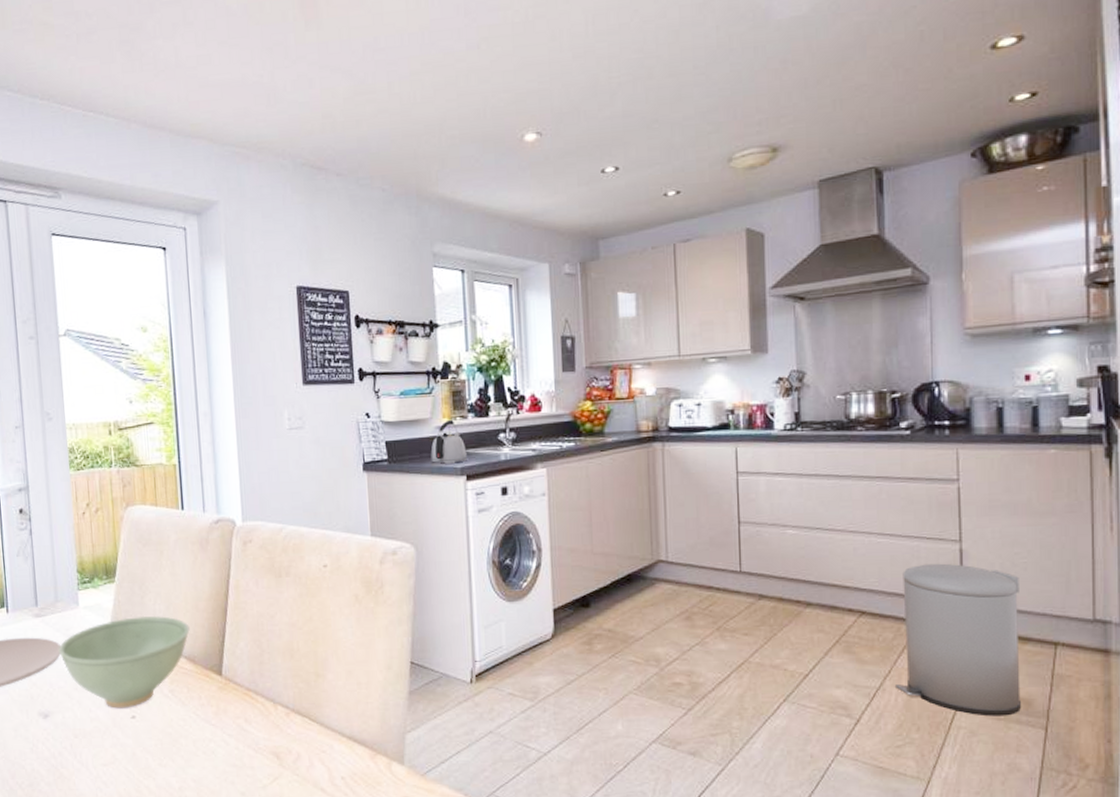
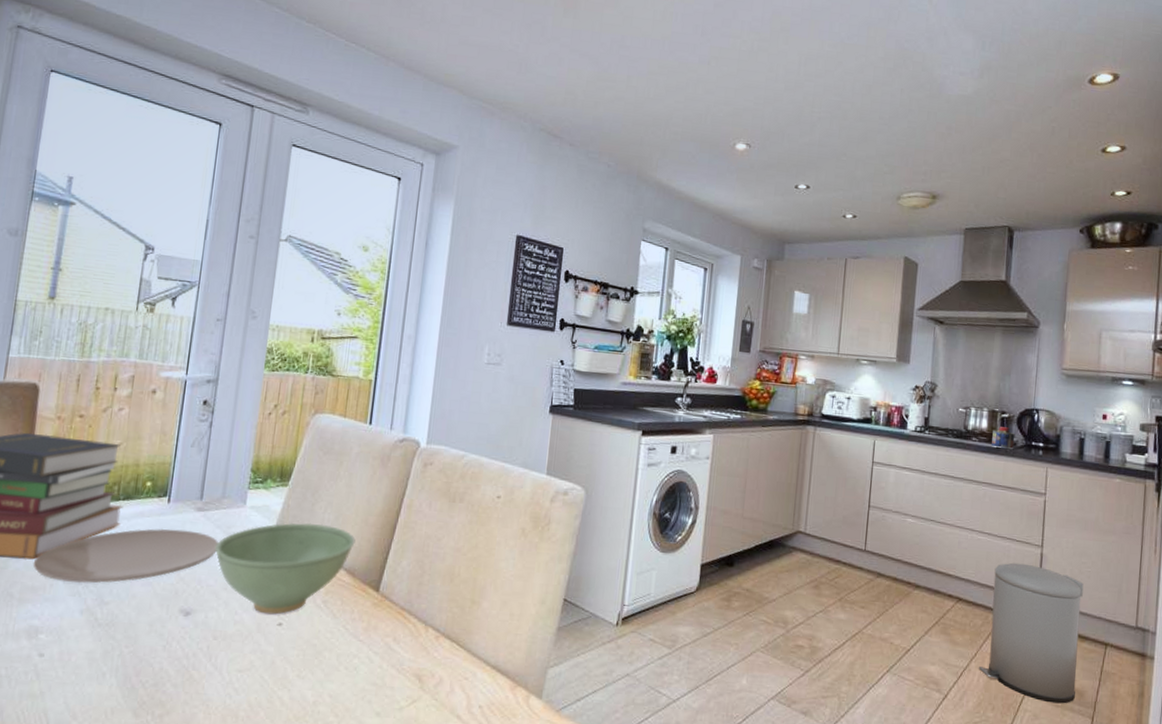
kettle: present [430,419,467,464] -> none [612,378,646,418]
canister: none [881,409,912,435] -> present [990,427,1016,450]

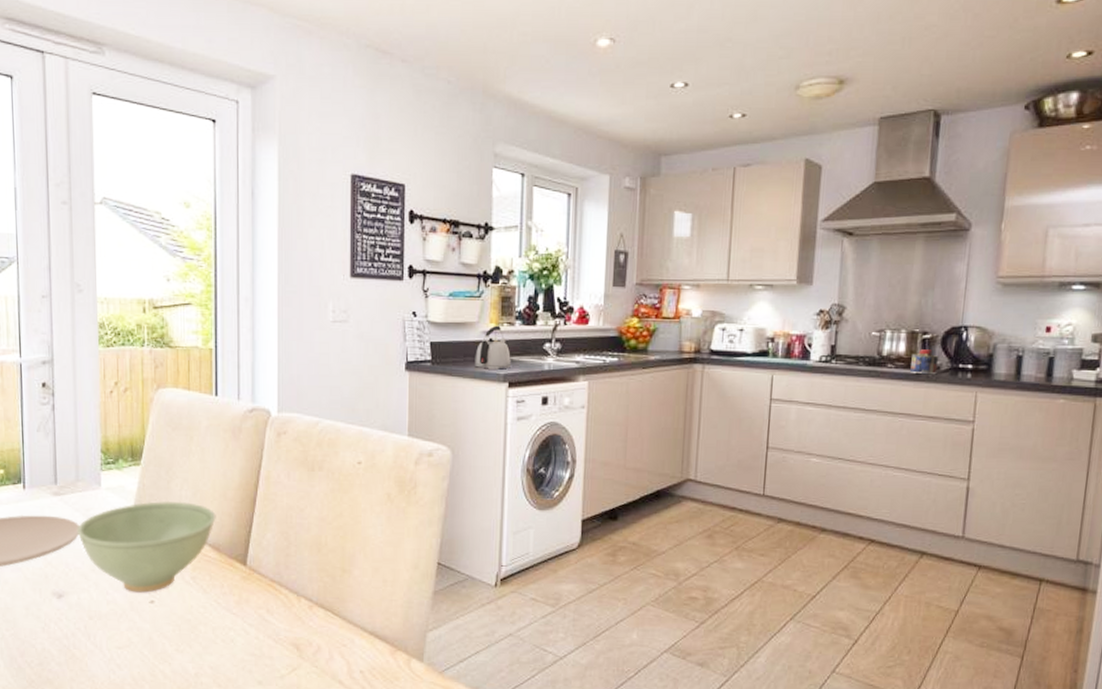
kettle: none [612,378,646,418] -> present [474,325,511,370]
pedal bin: present [978,562,1084,704] -> none [892,499,1017,644]

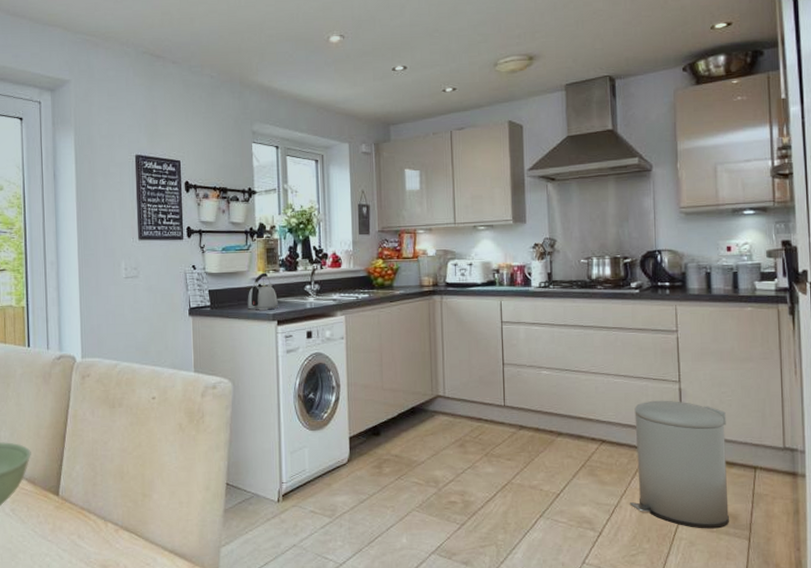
pedal bin: none [892,499,1017,644] -> present [629,400,729,529]
canister: present [909,349,939,375] -> none [616,272,640,293]

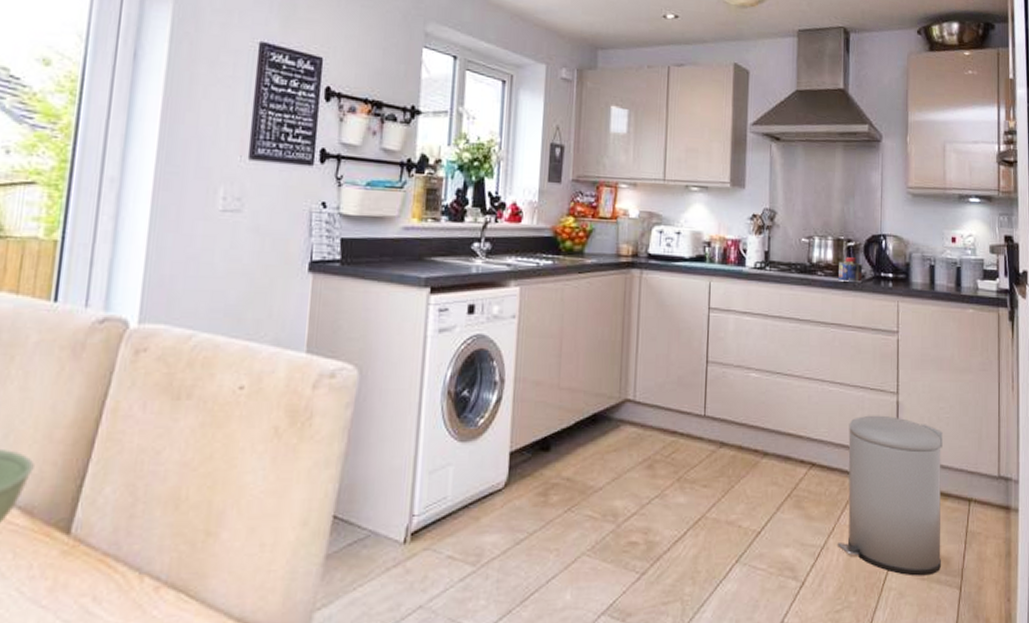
kettle: present [247,272,278,310] -> none [392,220,435,272]
canister: none [616,272,640,293] -> present [837,257,863,284]

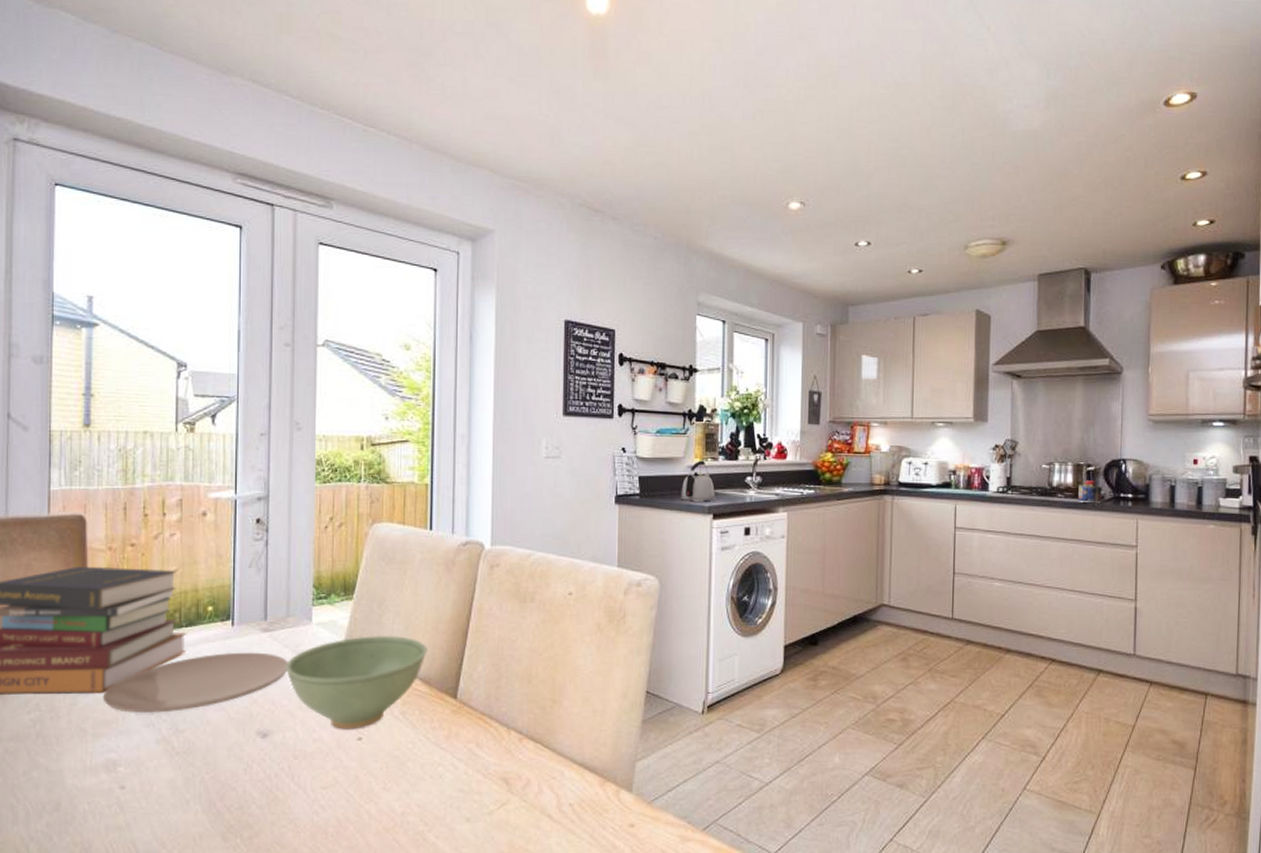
kettle: none [392,220,435,272] -> present [681,460,715,502]
pedal bin: present [837,415,943,576] -> none [1075,619,1181,757]

